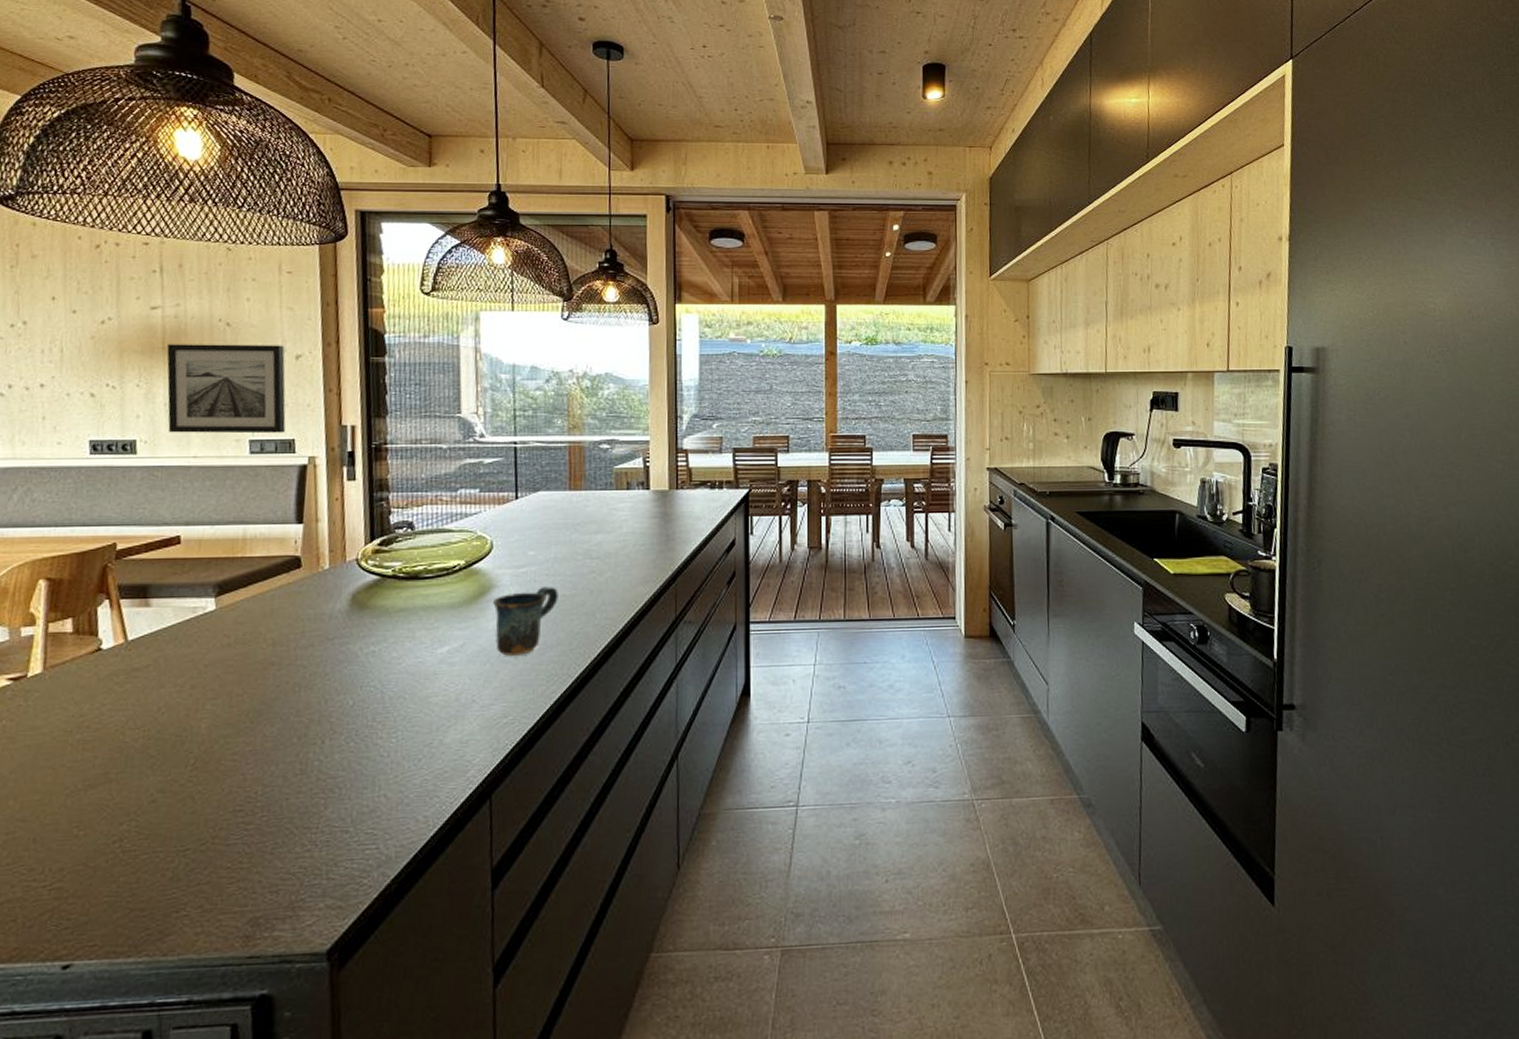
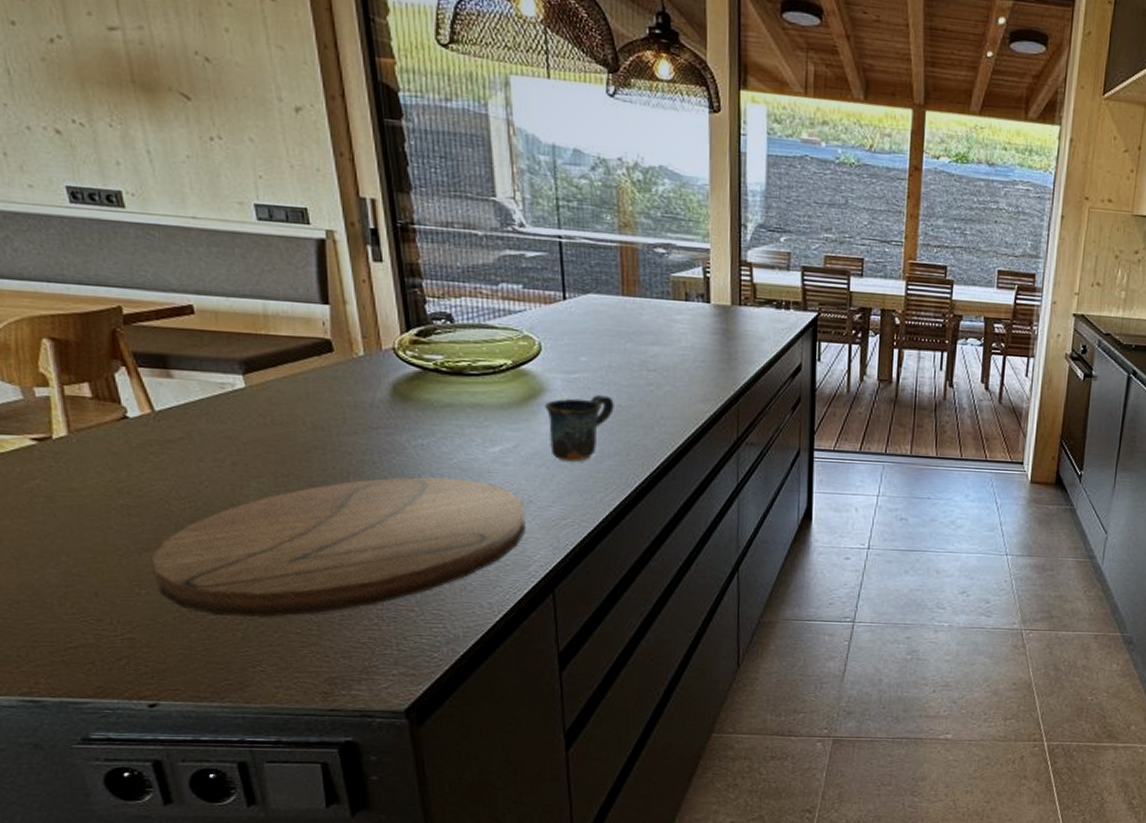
cutting board: none [96,683,467,854] -> present [152,477,525,617]
wall art: present [166,344,286,434] -> none [137,77,294,200]

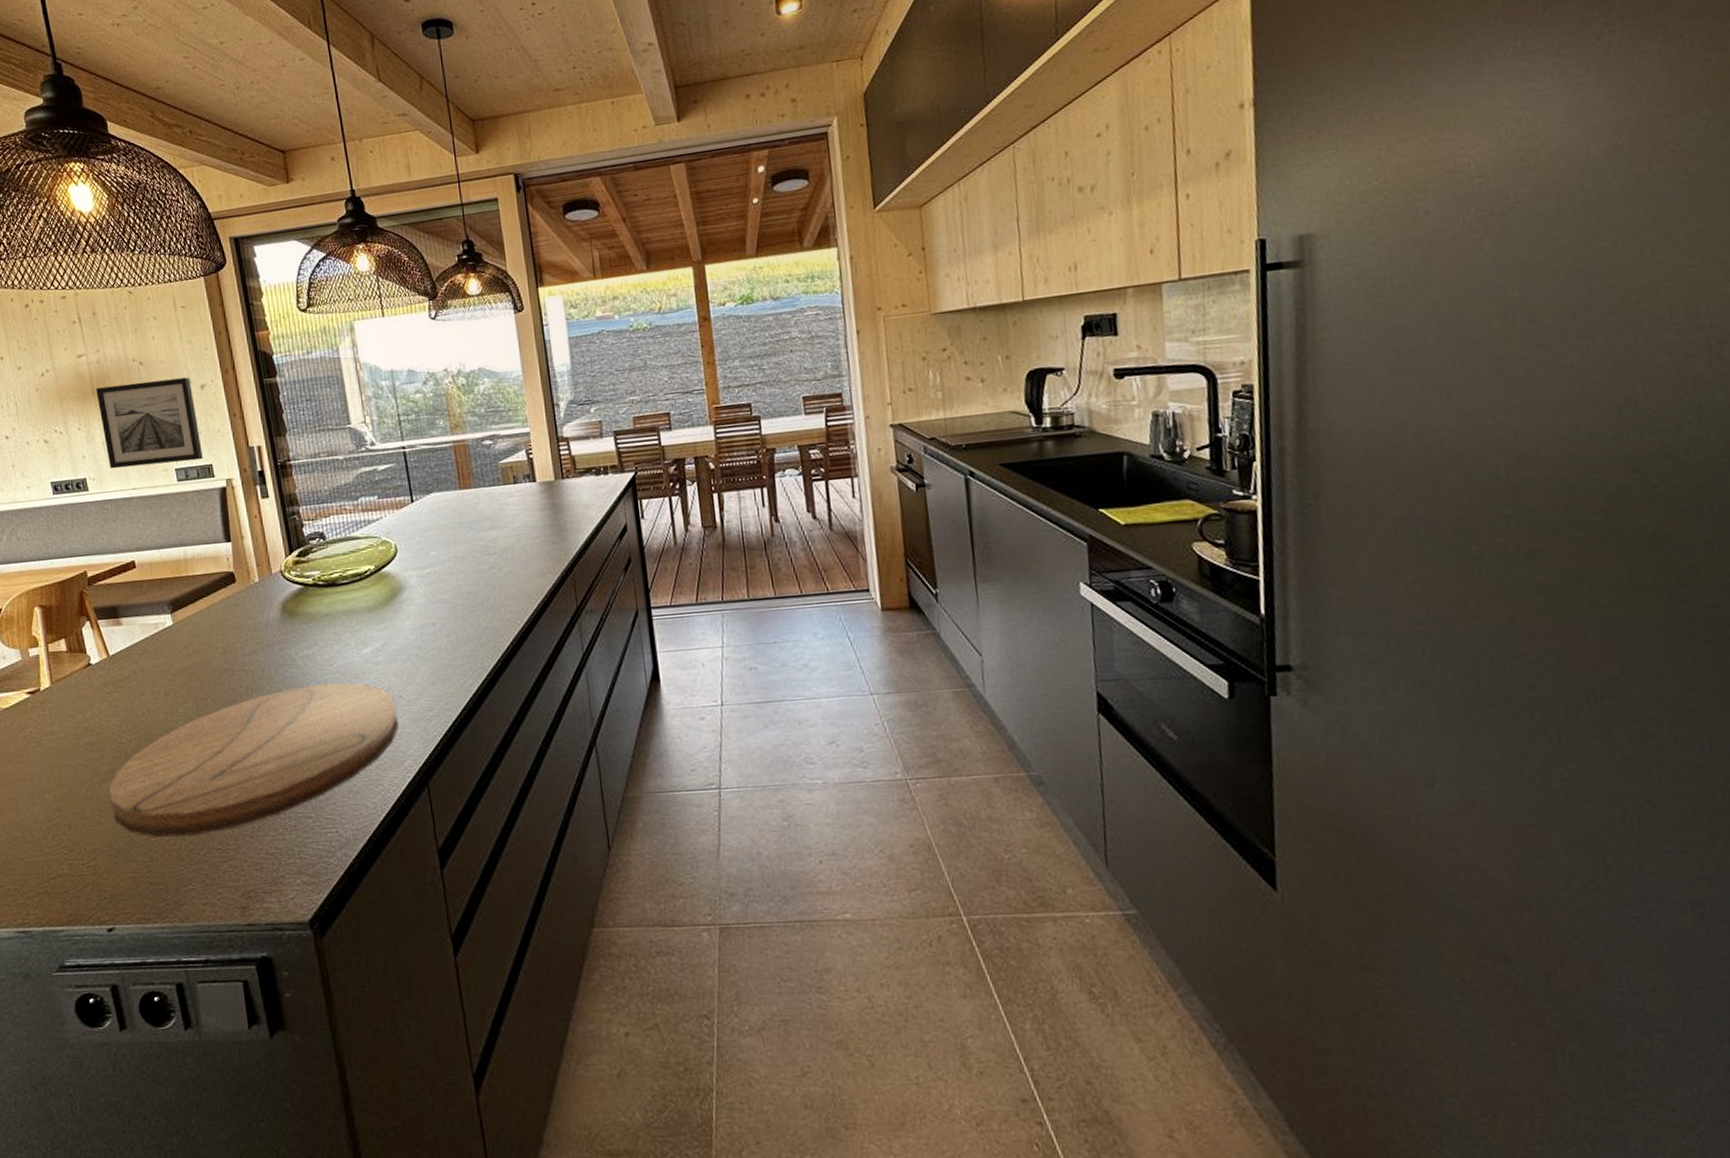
wall art: none [137,77,294,200] -> present [96,377,203,469]
mug: present [545,395,614,462] -> none [405,585,464,653]

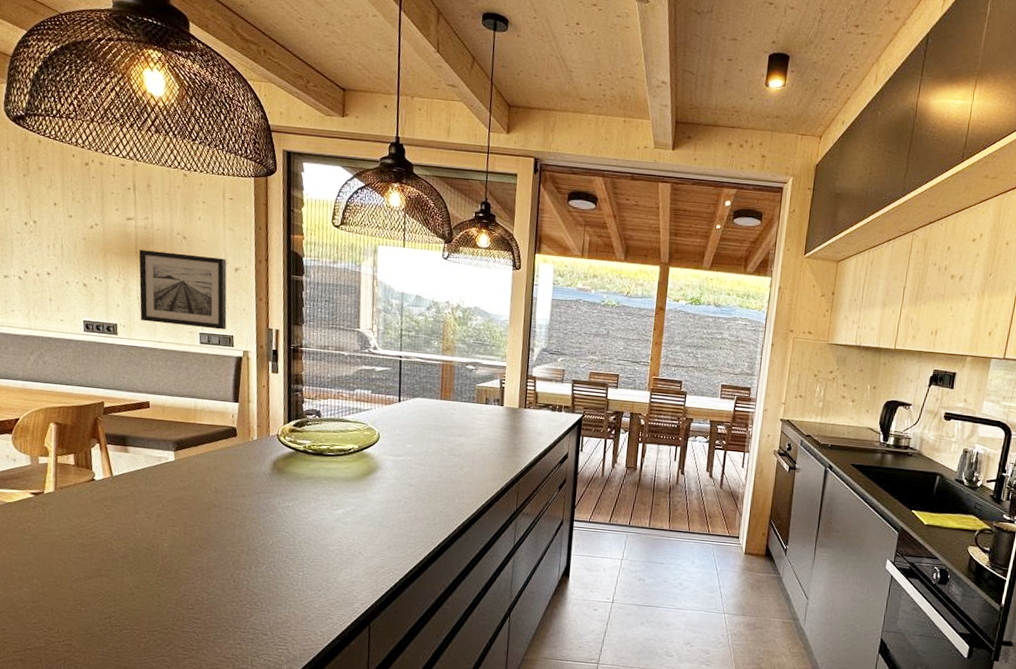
cutting board: present [109,682,398,837] -> none [93,530,355,634]

